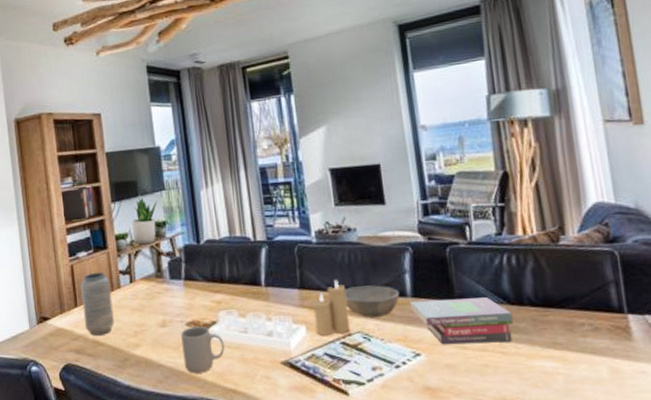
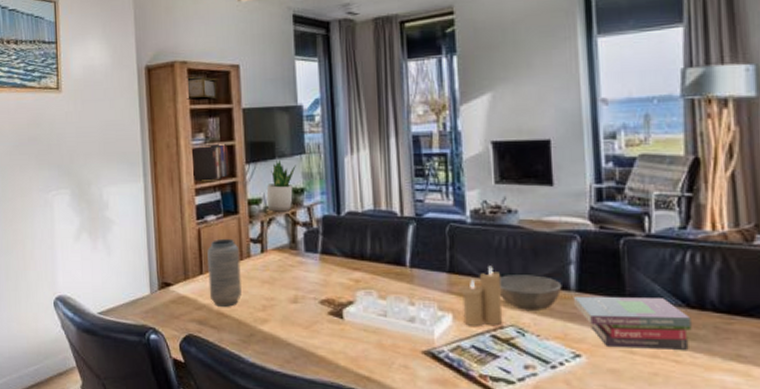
decorative box: none [54,126,83,148] -> present [186,76,219,101]
mug: present [181,326,225,374] -> none [313,305,361,356]

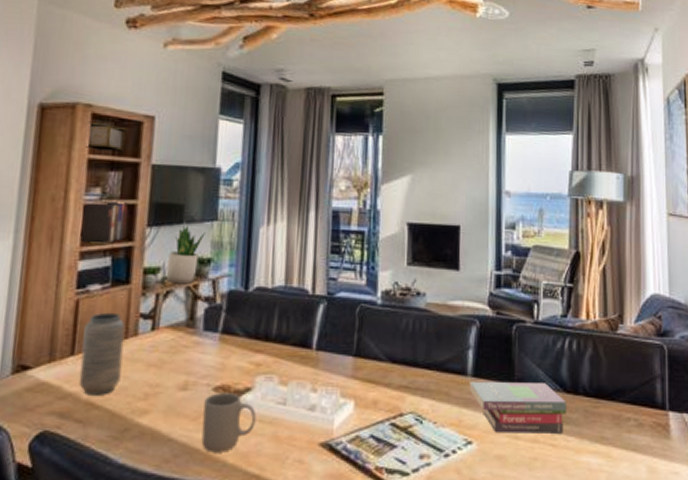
mug: none [313,305,361,356] -> present [201,393,256,453]
candle: present [462,265,503,327] -> none [365,349,405,415]
bowl: present [500,275,562,310] -> none [403,359,460,396]

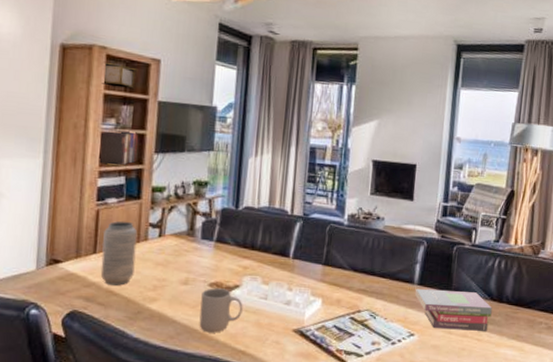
planter: present [165,226,205,284] -> none [170,154,203,202]

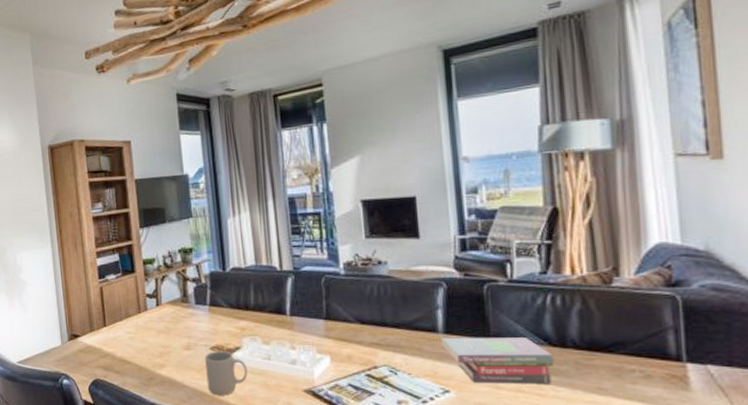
books: present [99,130,138,165] -> none [92,212,126,245]
vase: present [100,221,138,285] -> none [109,294,141,354]

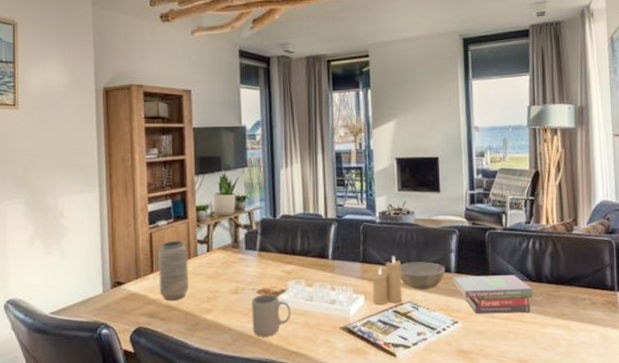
vase: none [109,294,141,354] -> present [158,240,189,301]
planter: none [159,224,185,270] -> present [213,173,239,217]
candle: none [338,312,377,368] -> present [372,256,402,306]
bowl: none [372,319,431,351] -> present [400,262,446,290]

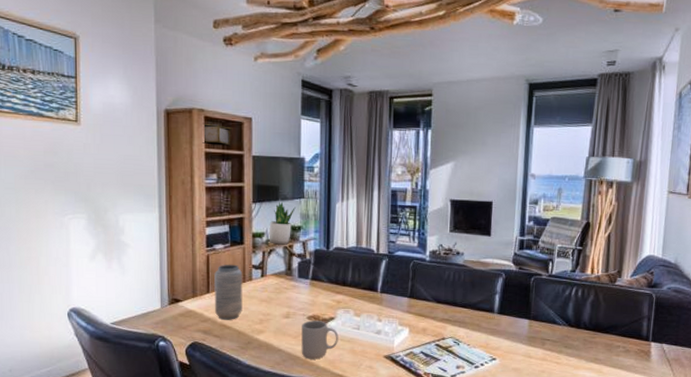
candle: present [372,256,402,306] -> none [417,293,447,338]
bowl: present [400,262,446,290] -> none [445,300,489,327]
books: present [453,275,533,314] -> none [495,318,570,355]

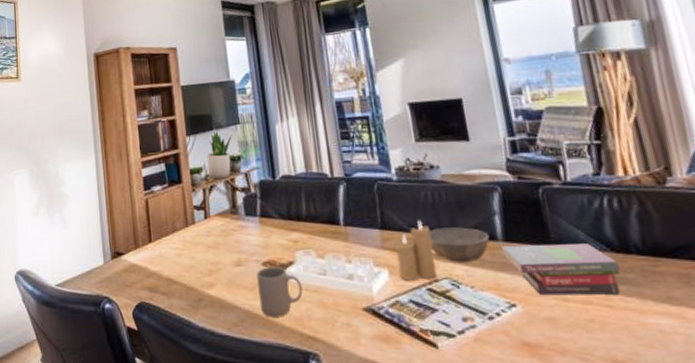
decorative box: present [202,123,233,146] -> none [131,60,159,82]
books: none [205,184,238,215] -> present [138,119,172,155]
vase: present [214,264,243,320] -> none [155,206,189,273]
candle: none [417,293,447,338] -> present [395,220,437,282]
bowl: none [445,300,489,327] -> present [429,227,490,262]
books: none [495,318,570,355] -> present [501,243,620,296]

